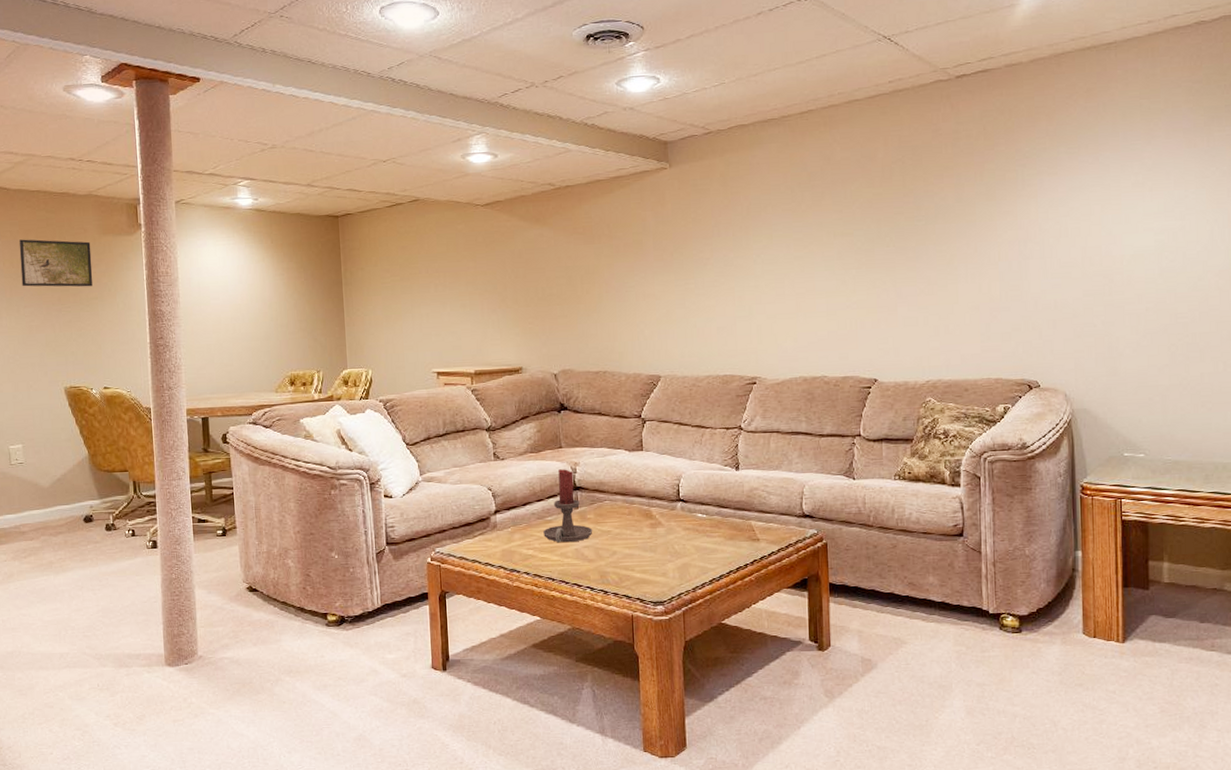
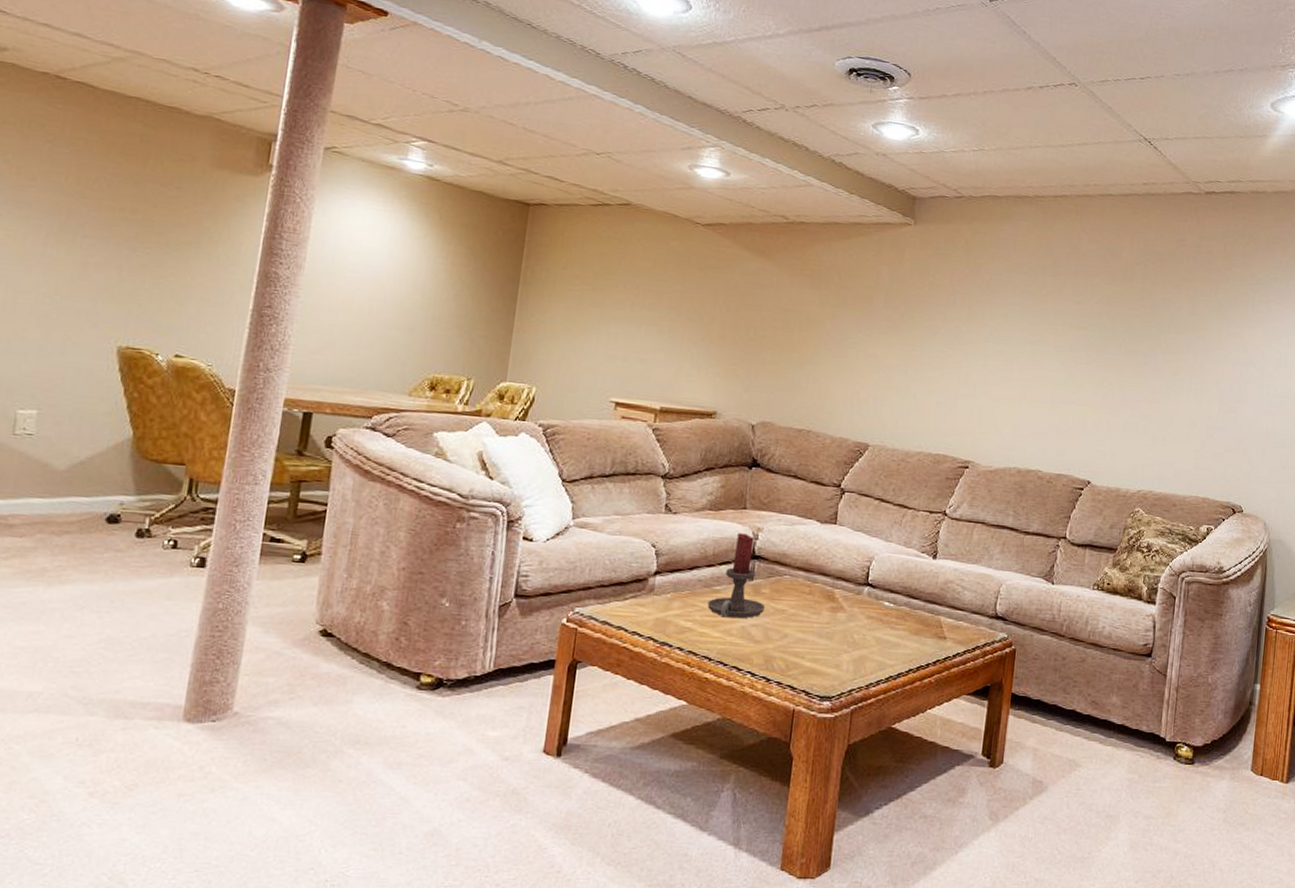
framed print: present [18,239,93,287] -> none [86,152,198,228]

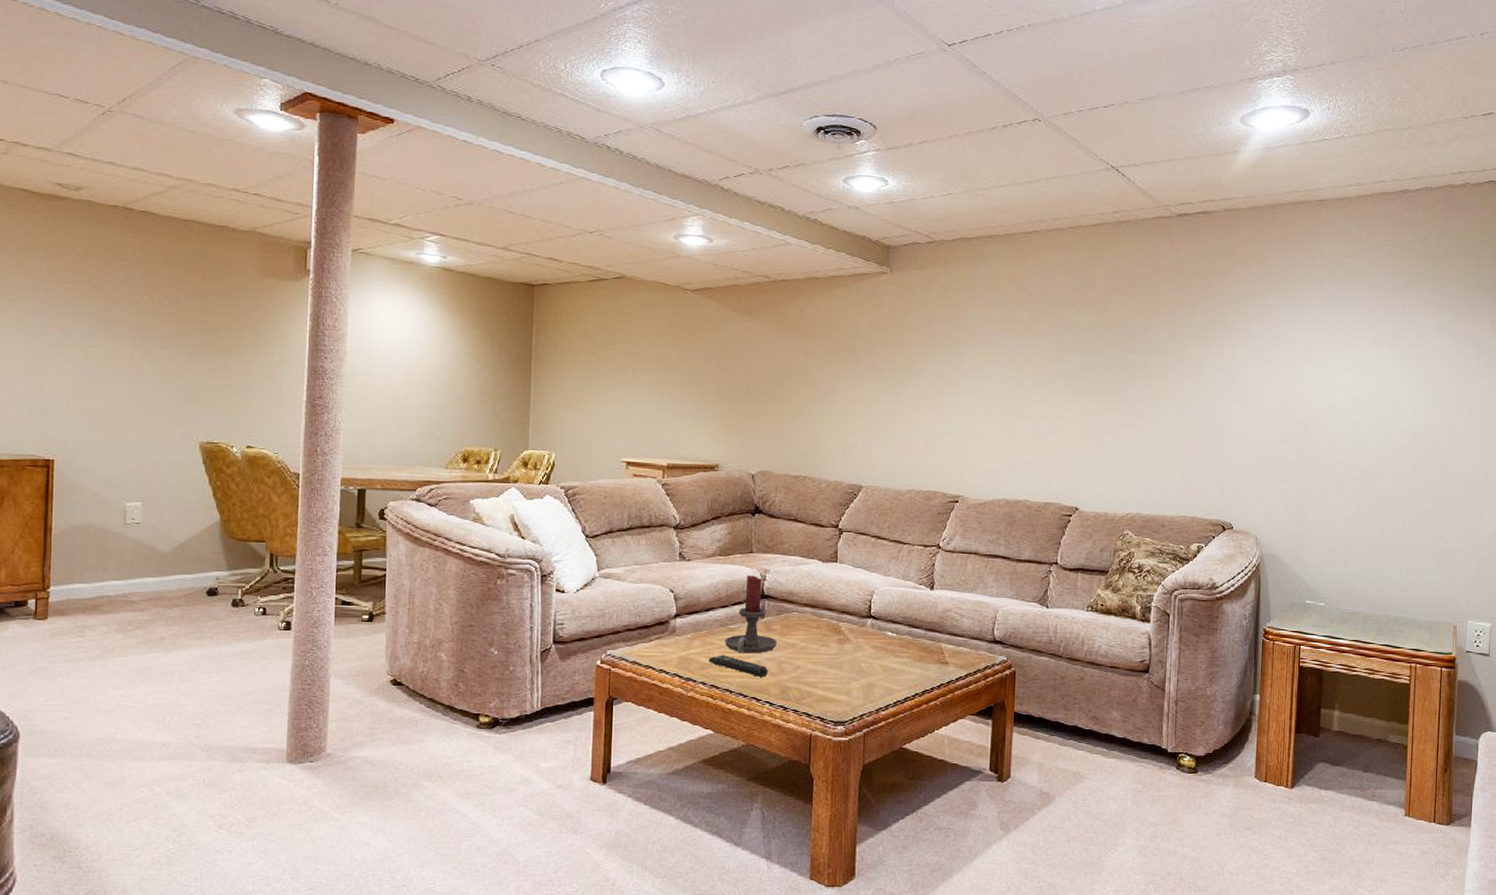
remote control: none [687,618,753,645] -> present [707,654,768,677]

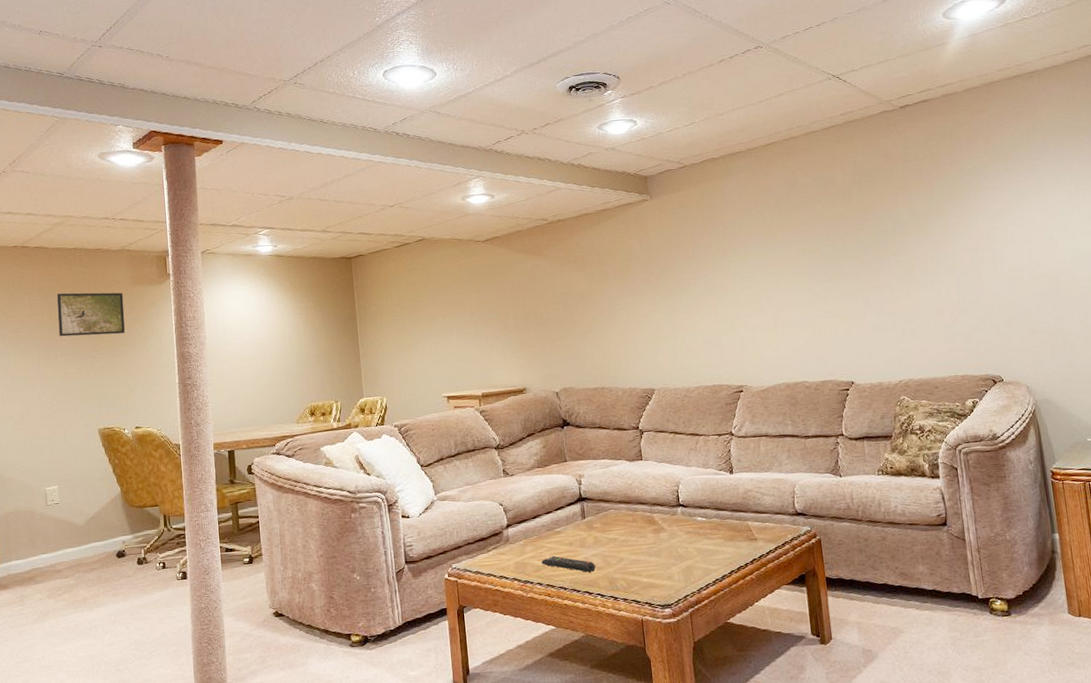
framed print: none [161,272,248,333] -> present [56,292,125,337]
candle holder: present [725,575,778,654] -> none [553,481,600,553]

